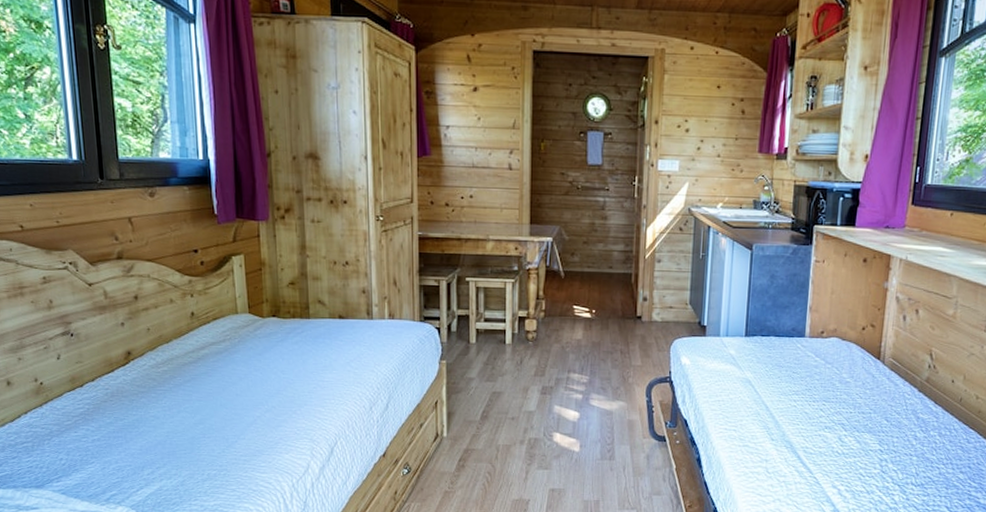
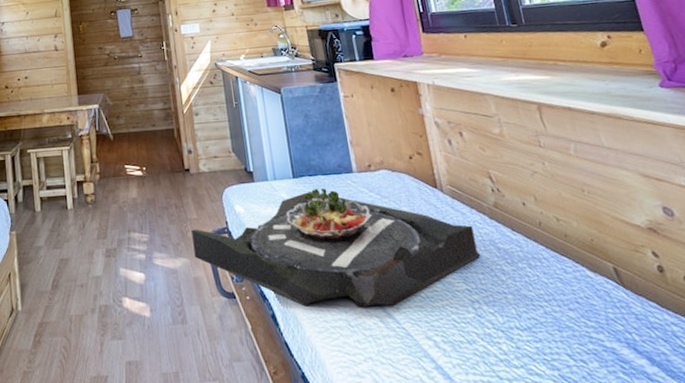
serving tray: none [632,349,901,458] -> present [191,188,481,307]

